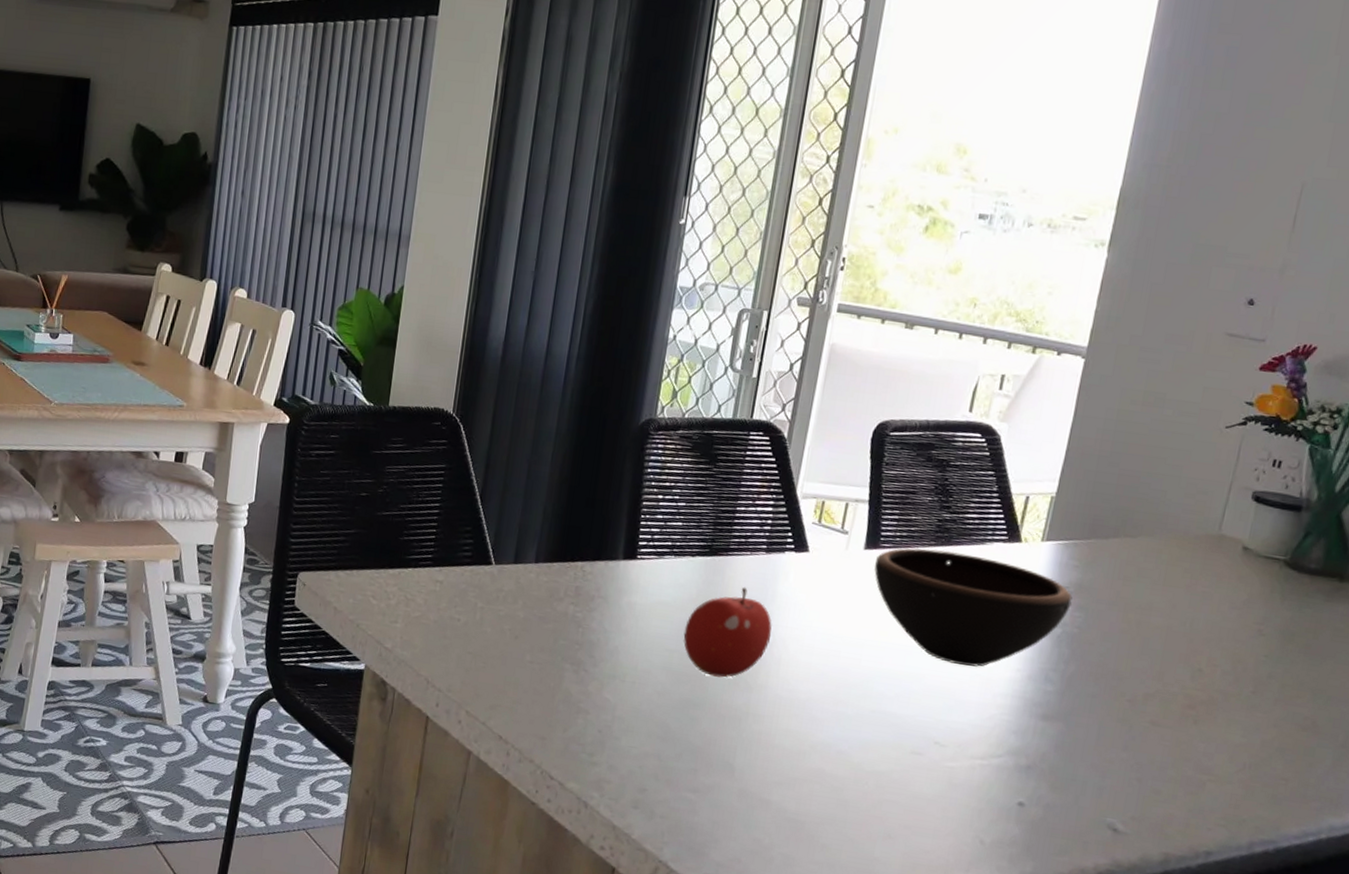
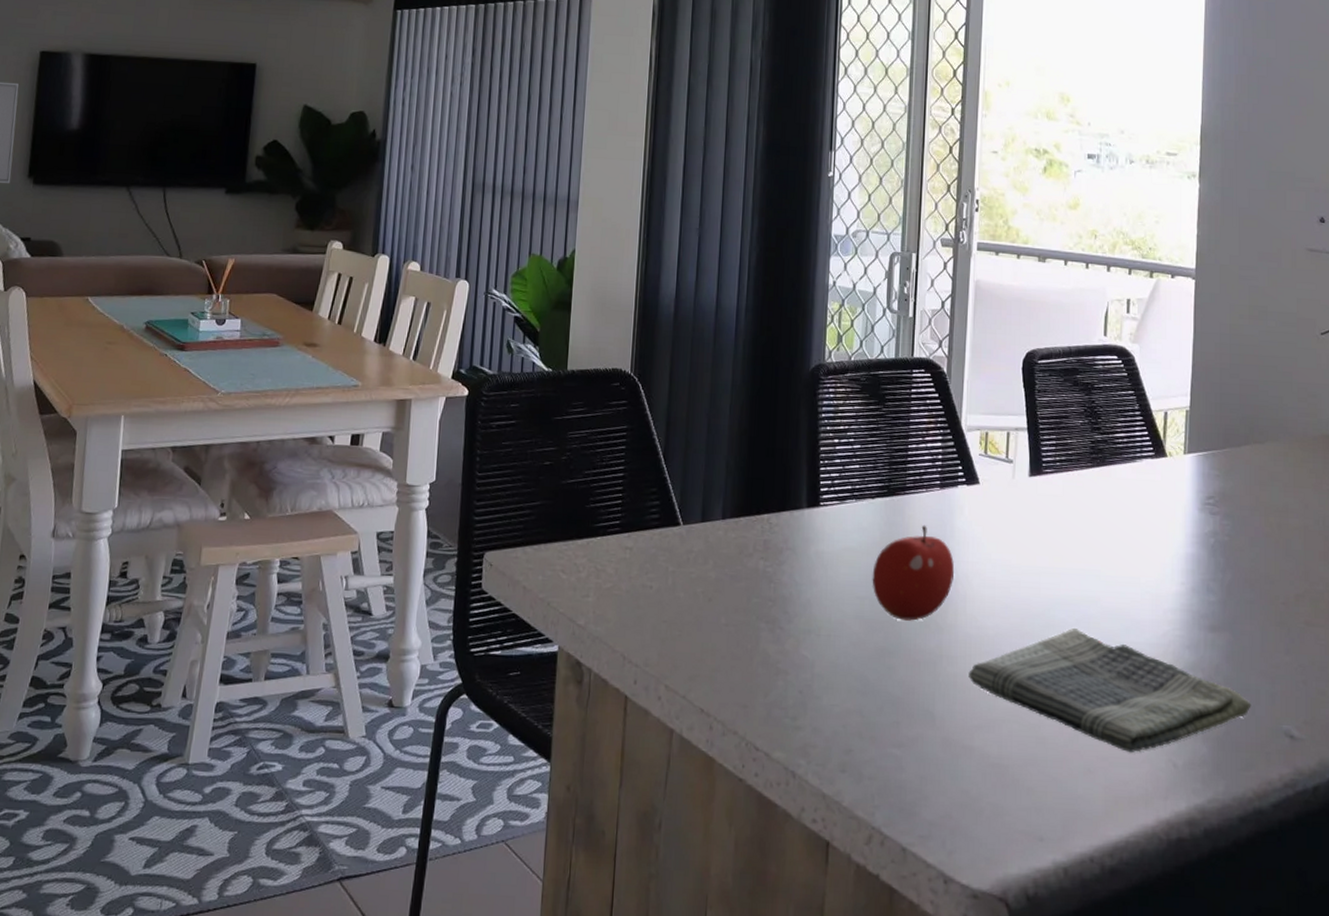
dish towel: none [774,701,1076,826] -> present [968,627,1251,753]
bowl: present [873,548,1073,667] -> none [1040,470,1219,584]

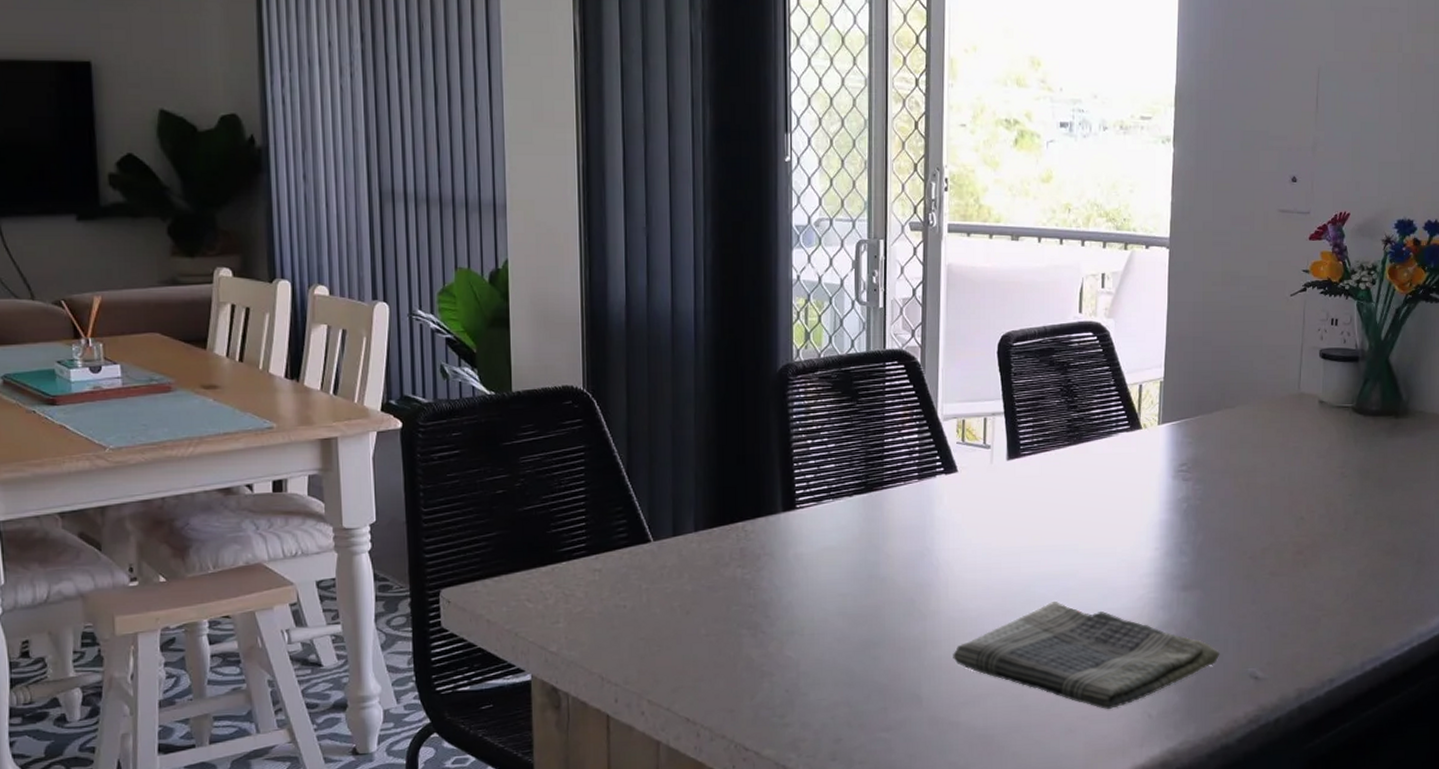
fruit: present [872,525,955,621] -> none [853,517,936,612]

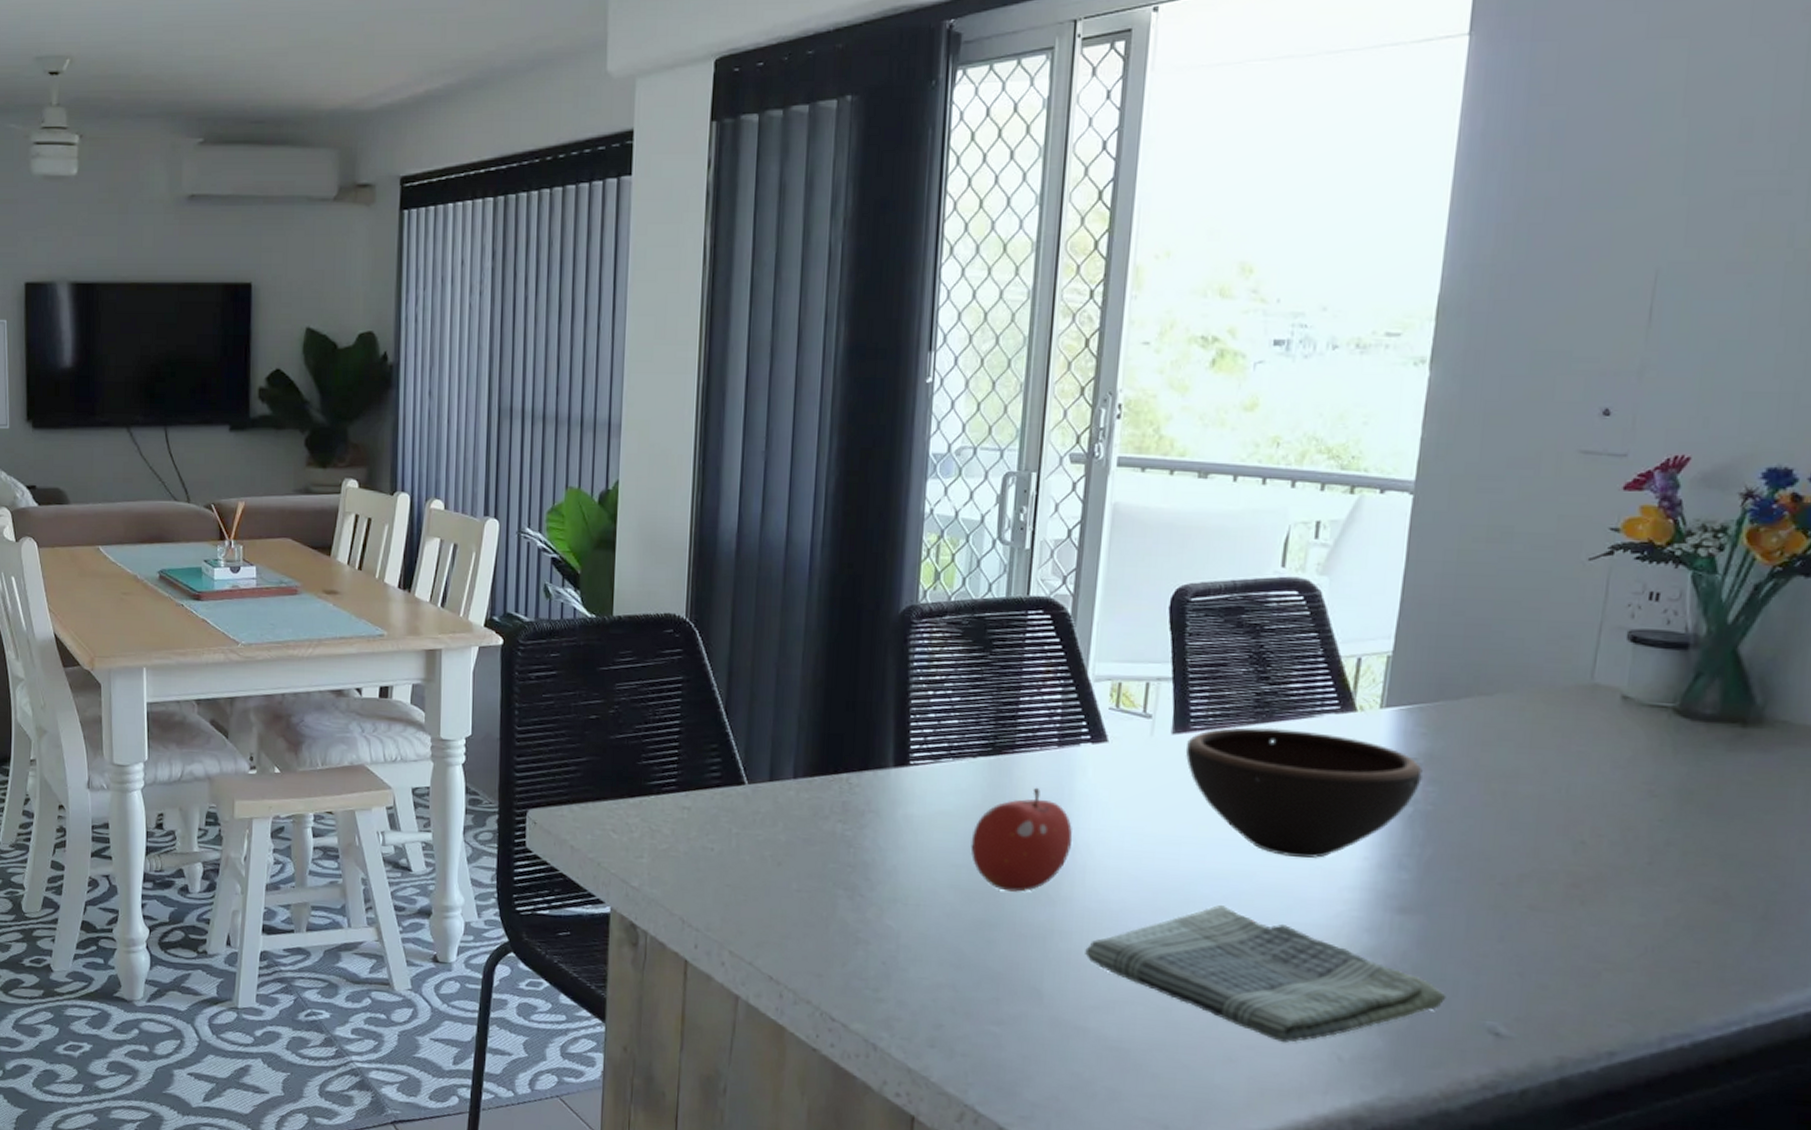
fruit: none [853,517,936,612] -> present [971,787,1073,892]
bowl: none [1018,448,1191,554] -> present [1185,727,1423,858]

